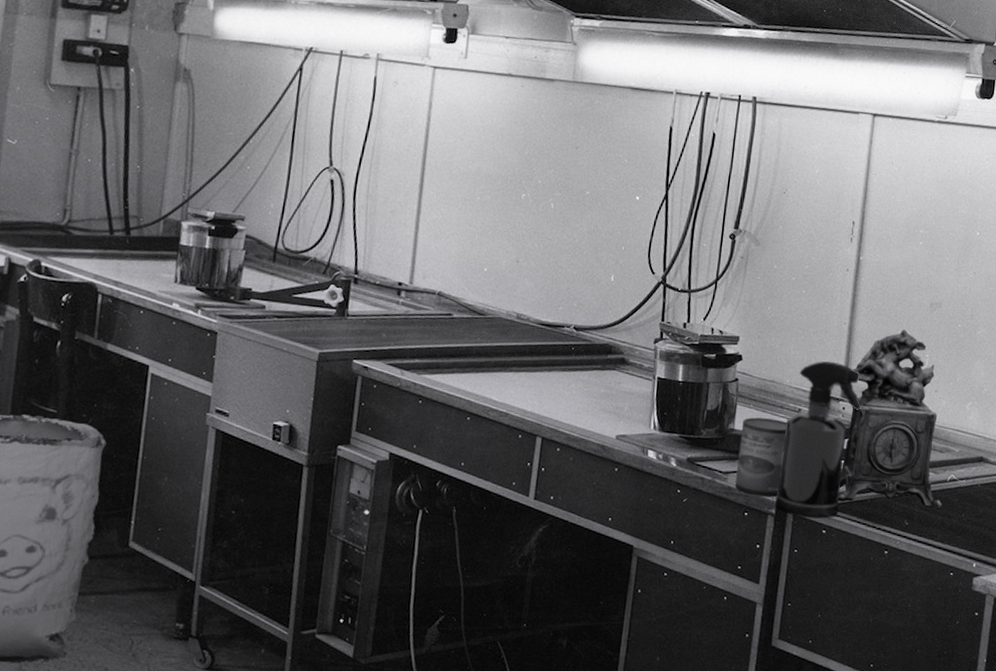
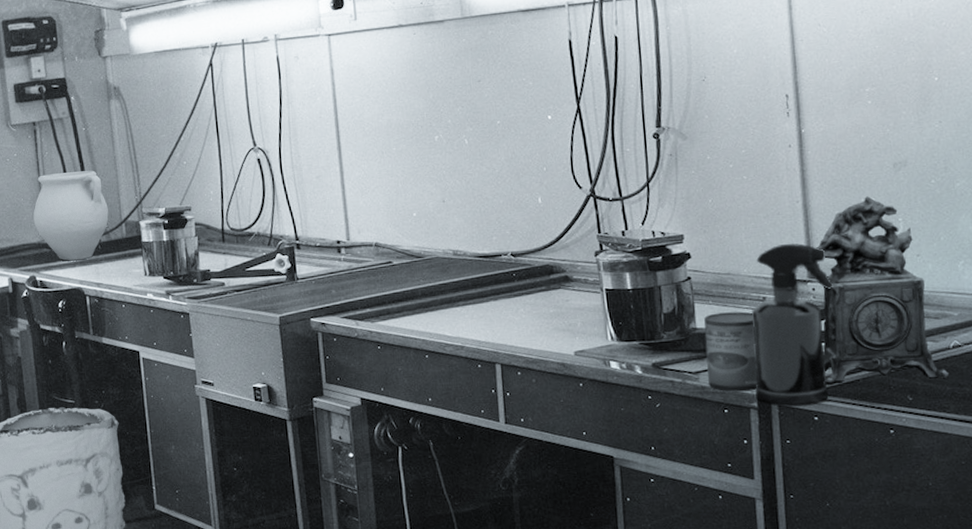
jug: none [52,148,148,253] -> present [33,170,109,262]

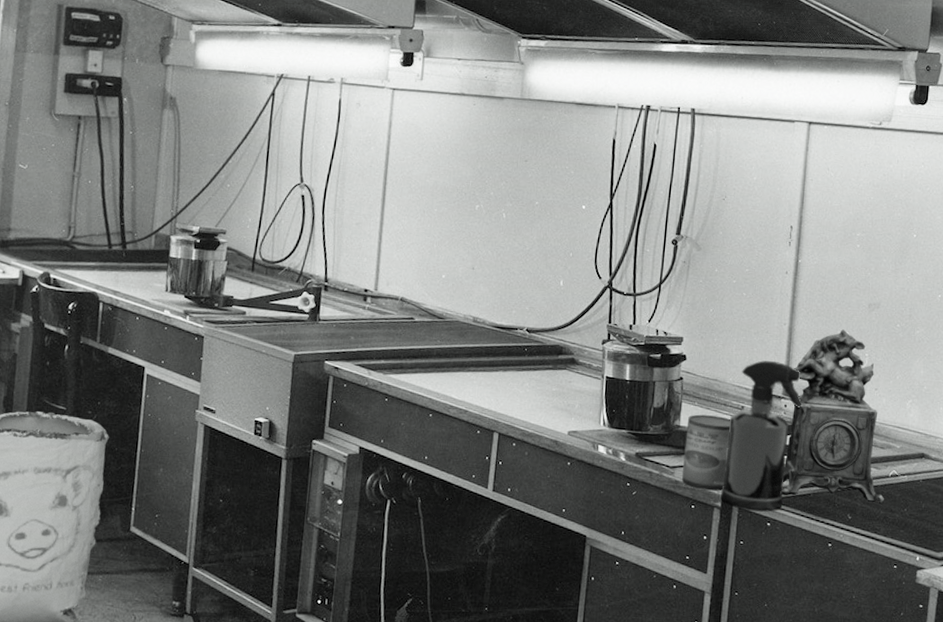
jug: present [33,170,109,262] -> none [59,171,141,265]

